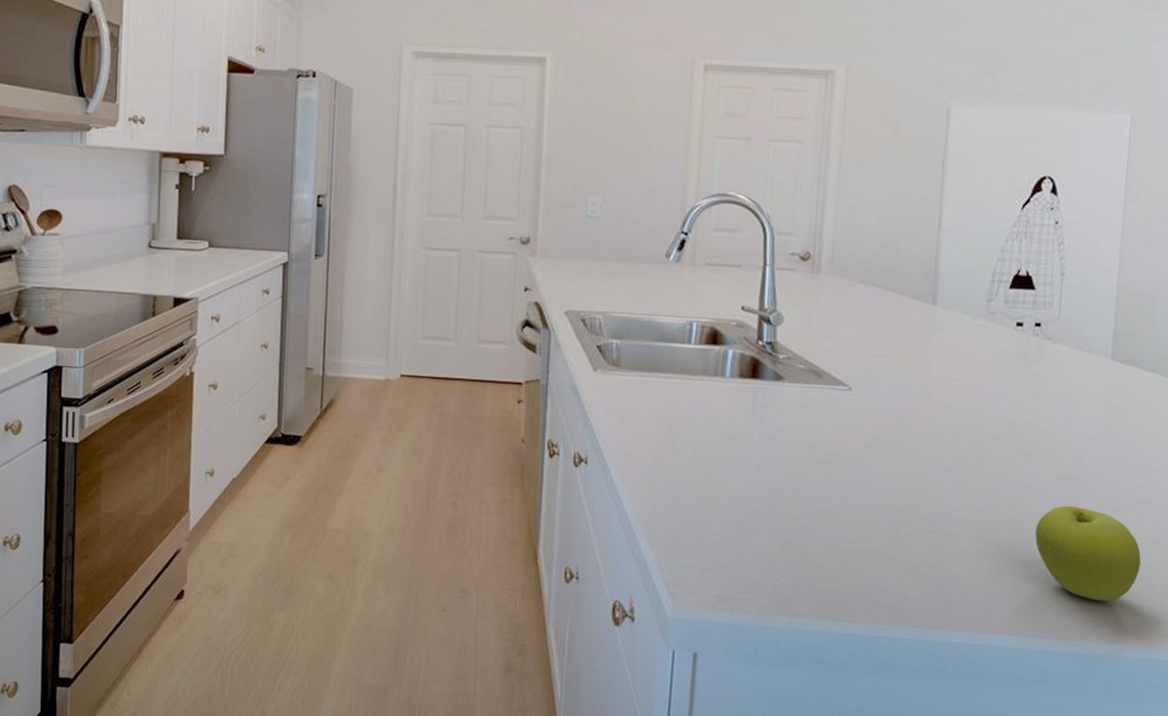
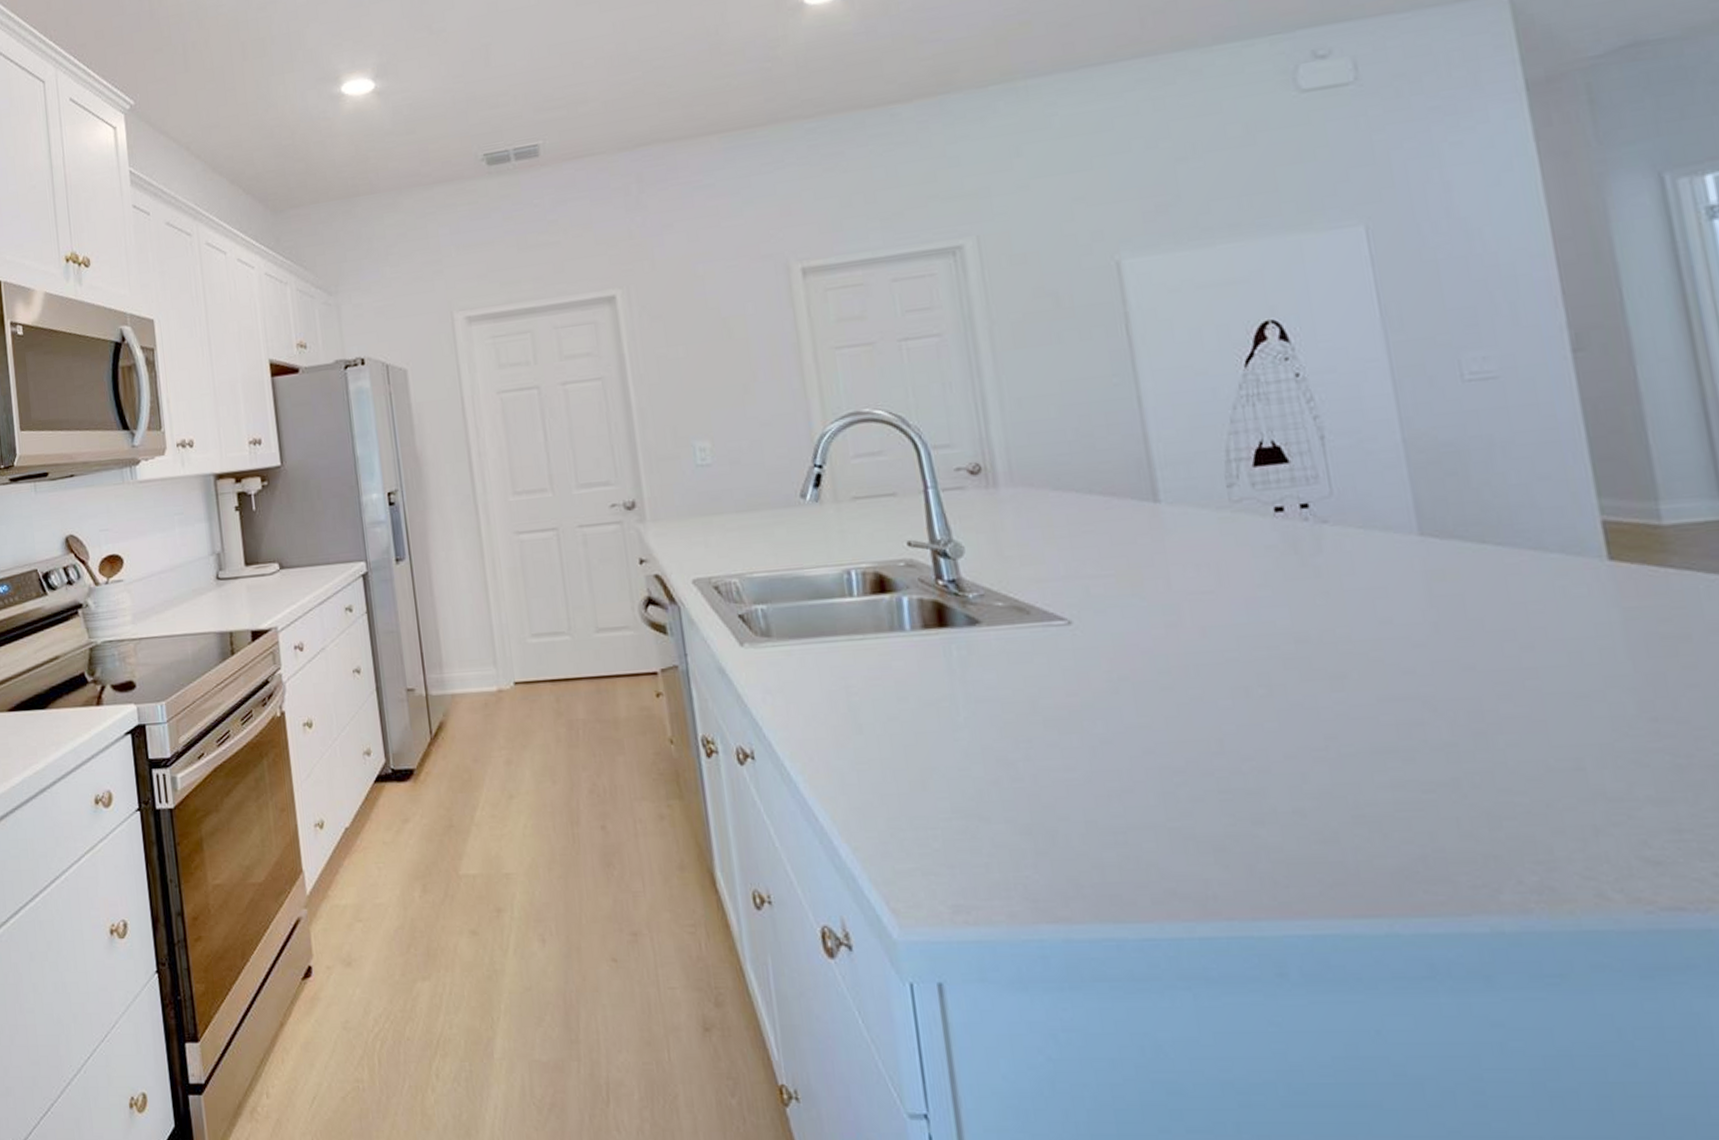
fruit: present [1035,505,1141,602] -> none [1368,733,1538,858]

